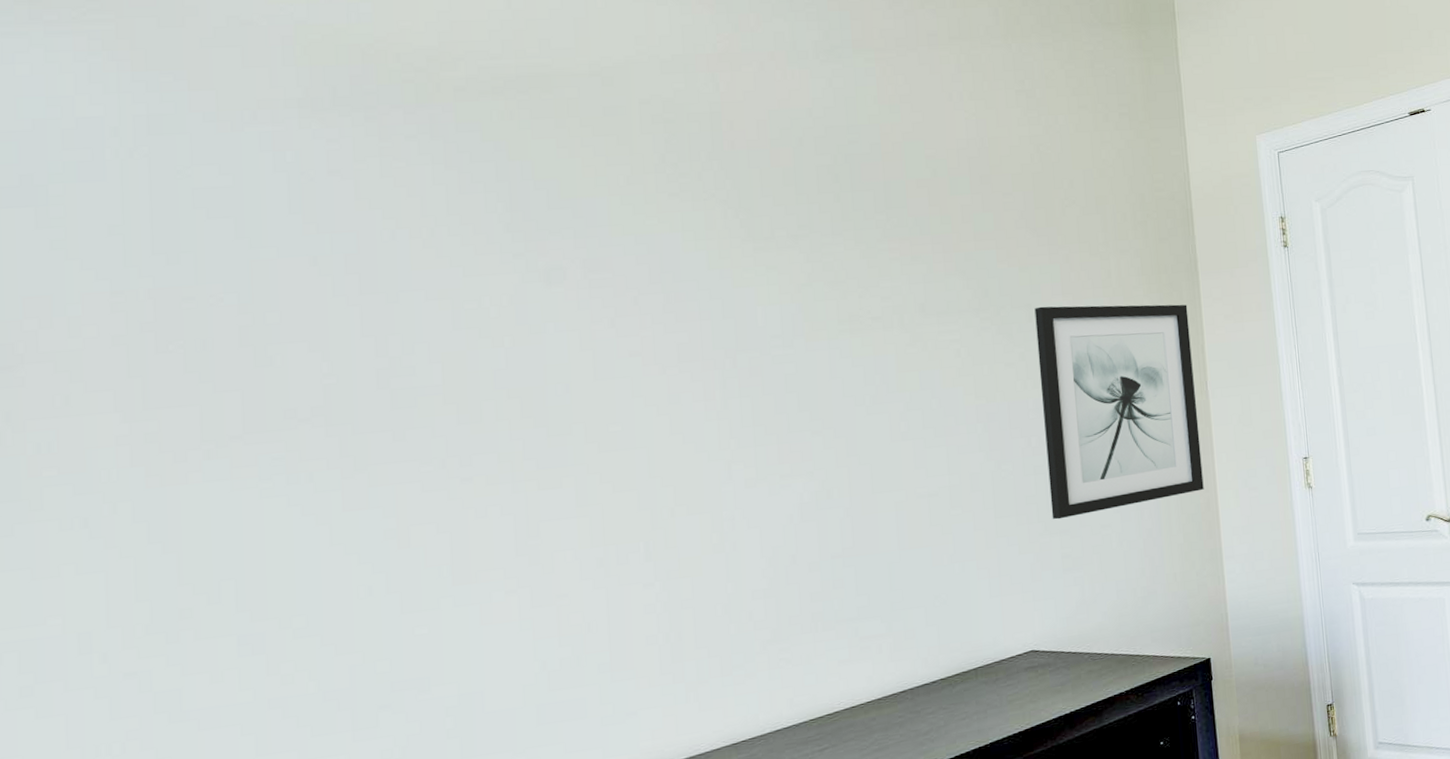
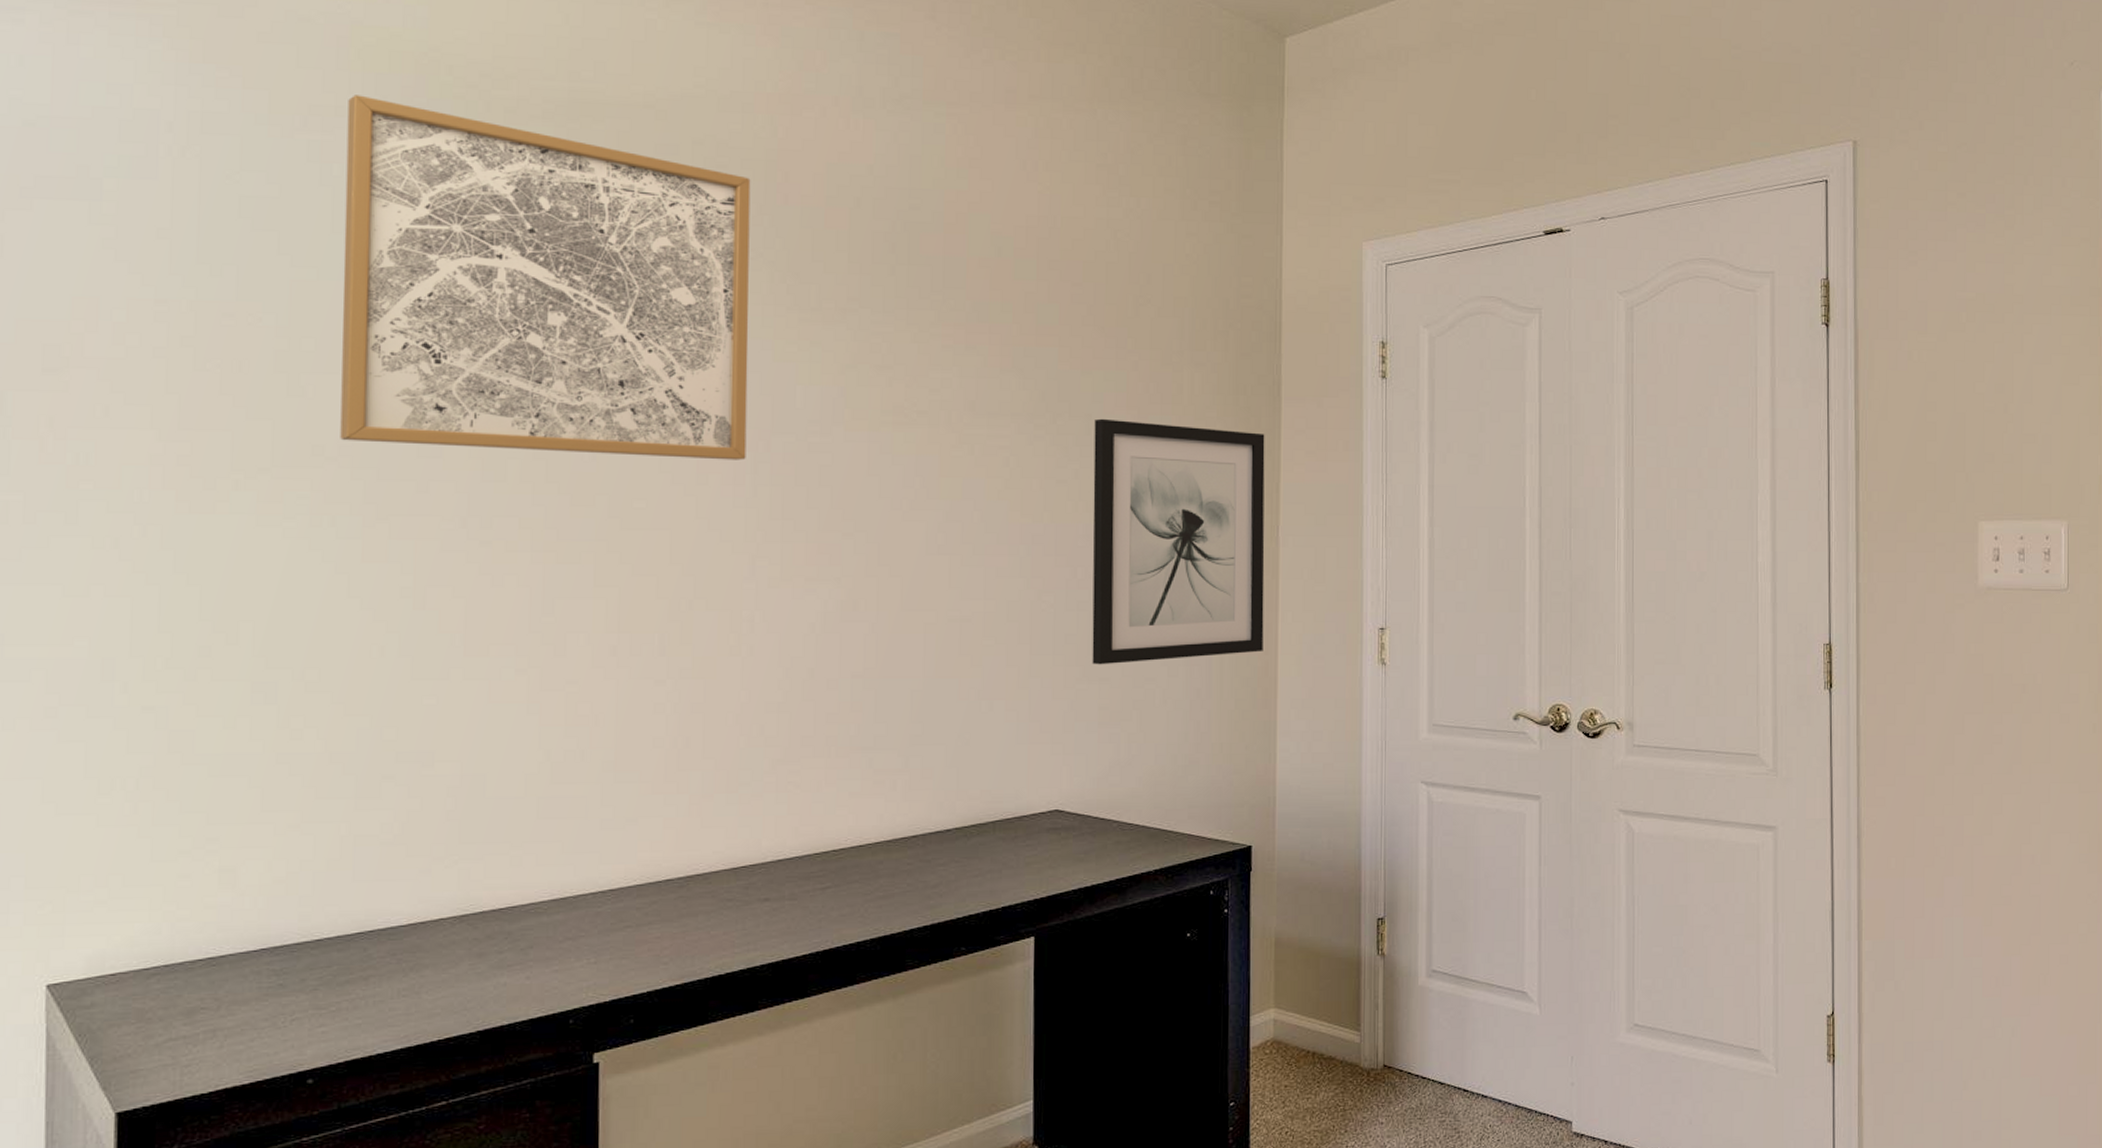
wall art: none [297,87,714,402] -> present [340,95,751,460]

